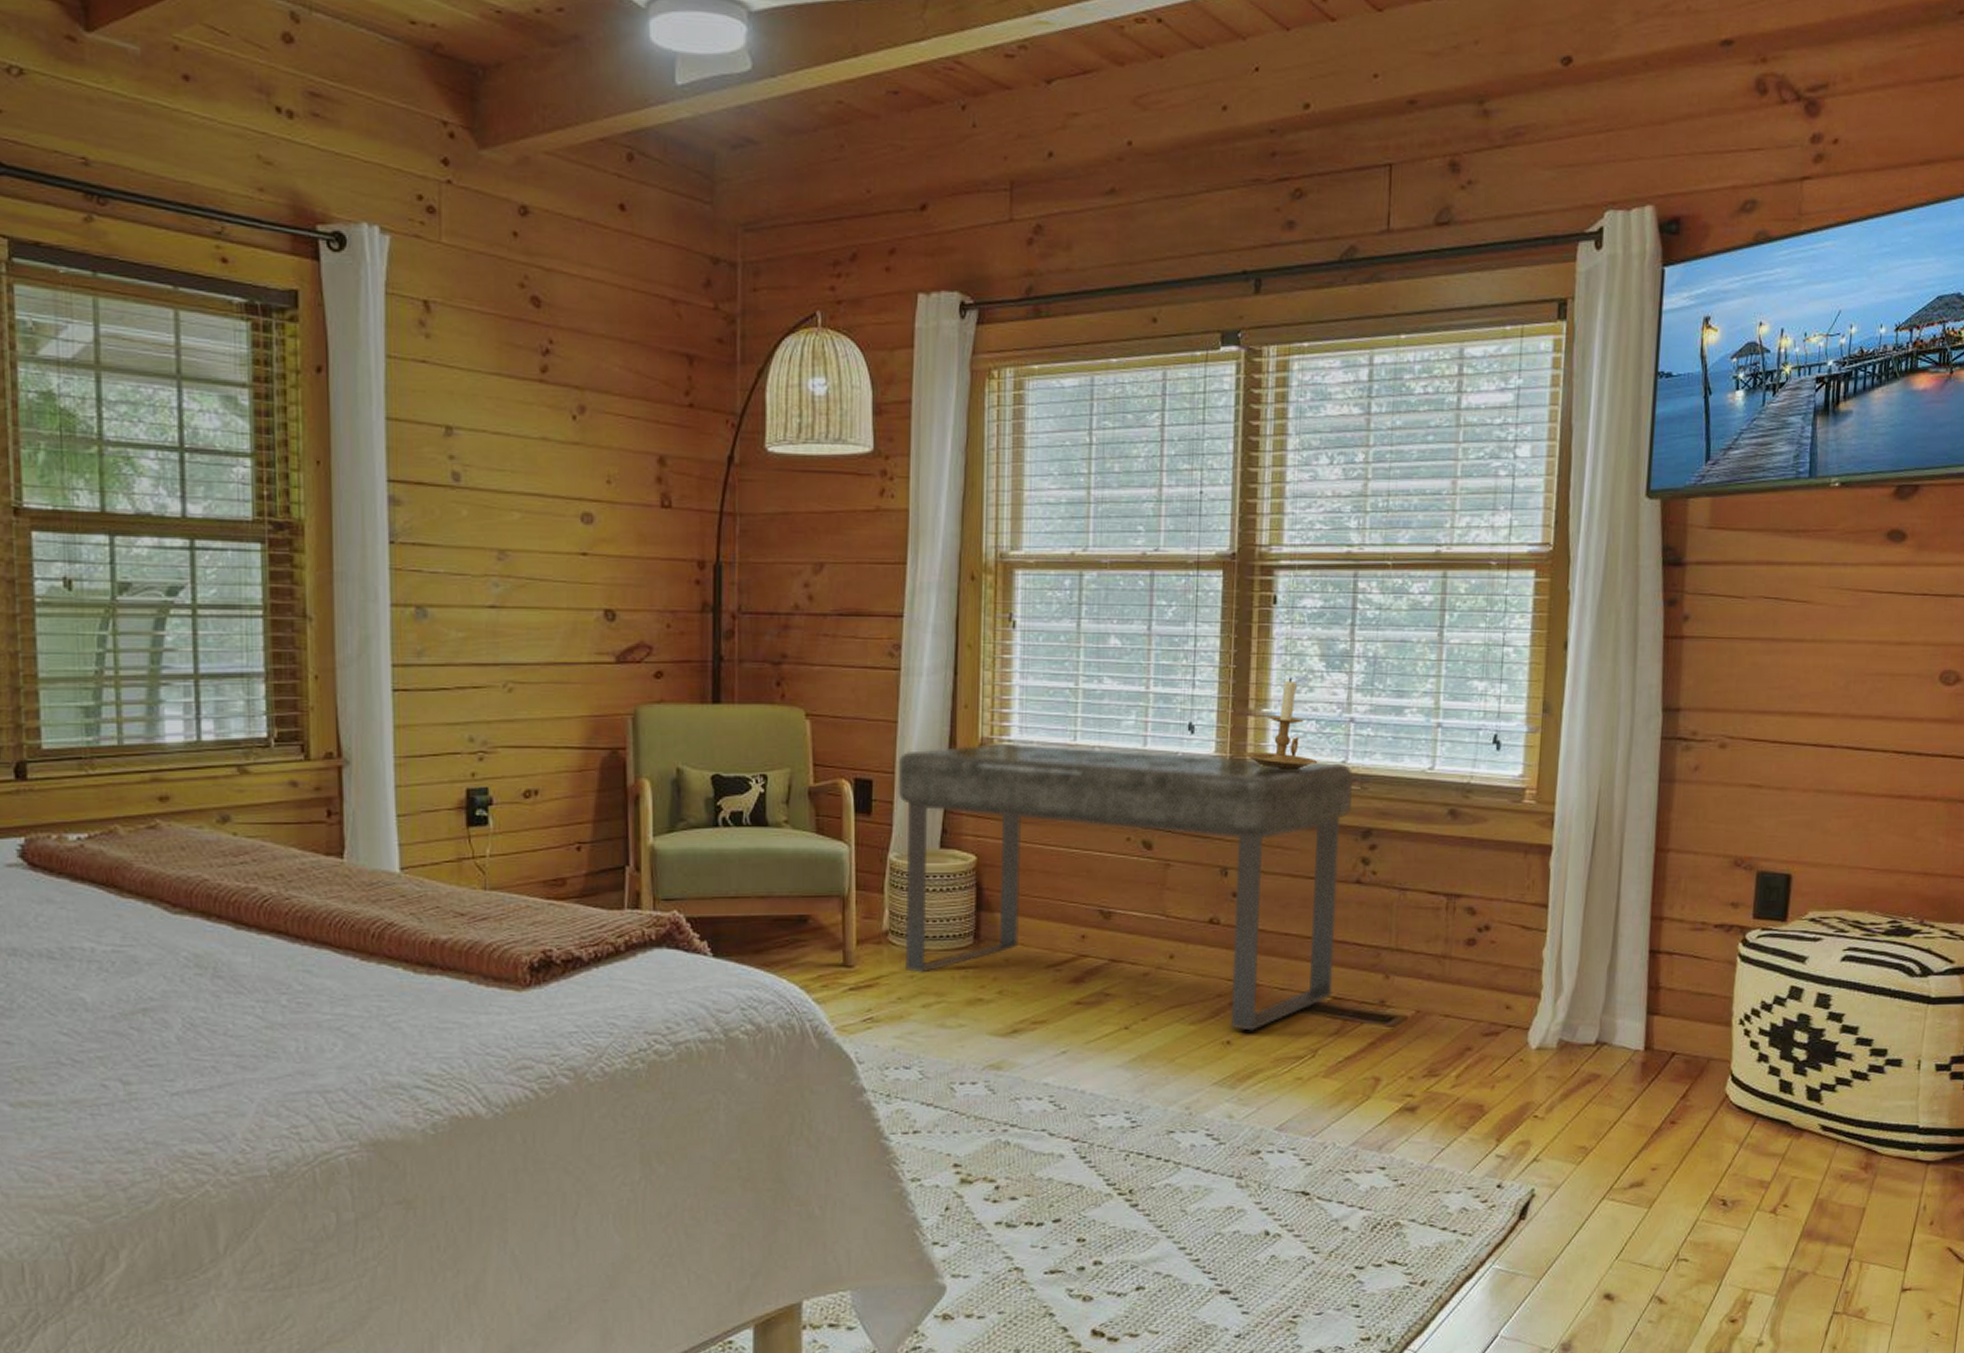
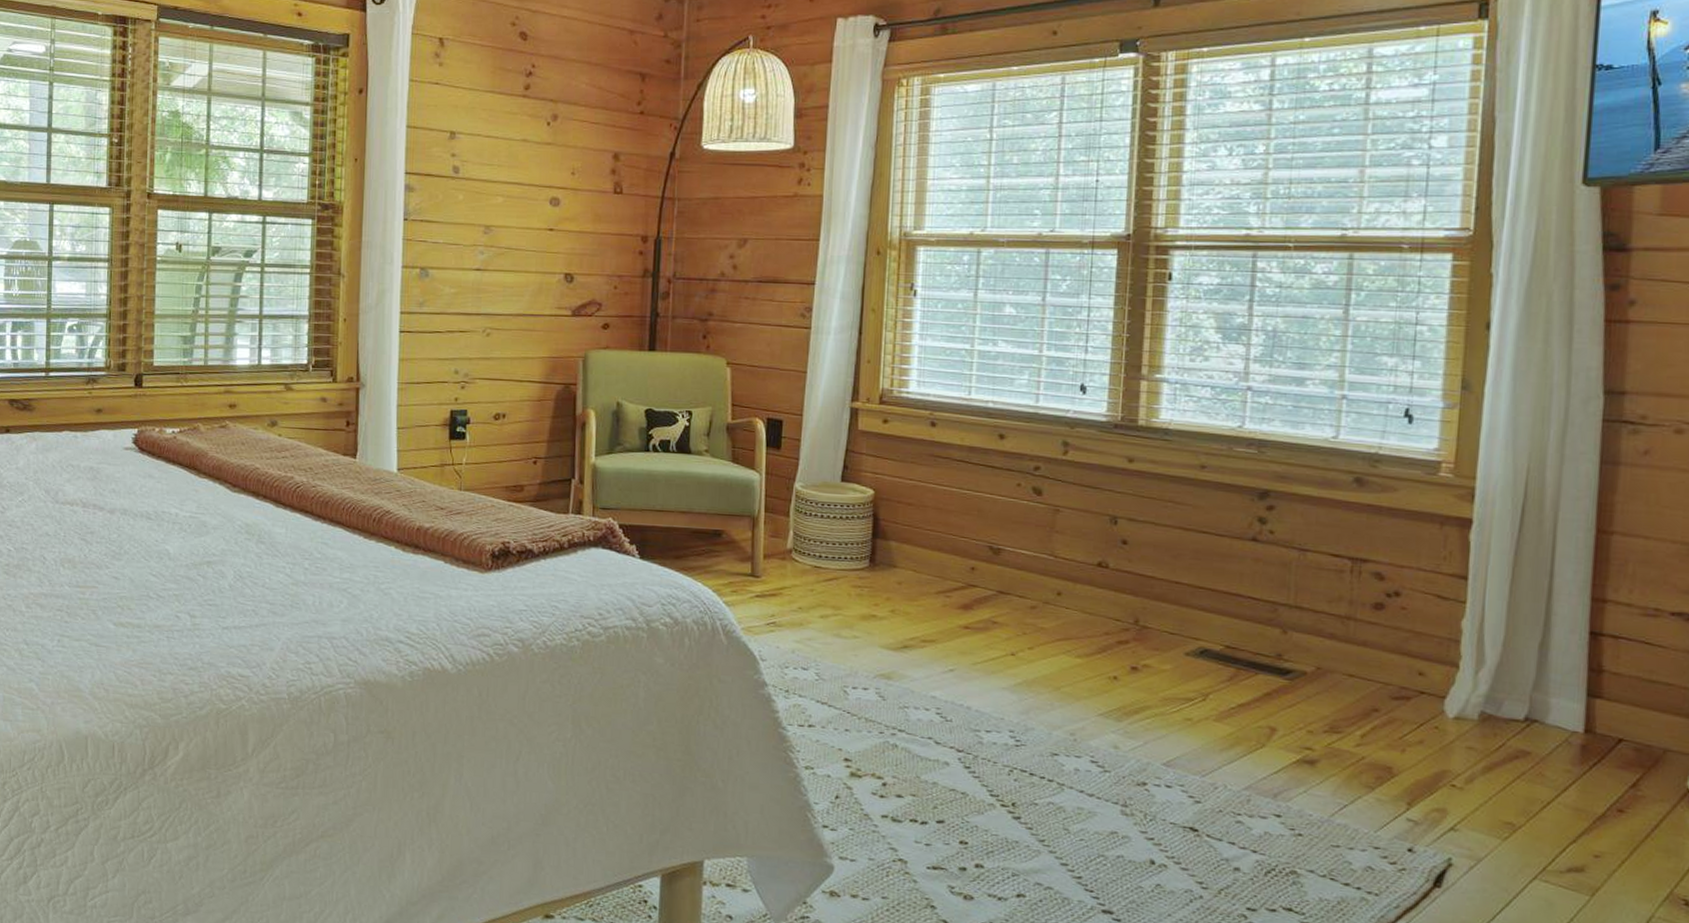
bench: present [898,743,1353,1031] -> none [805,394,1249,670]
candle holder: present [1244,677,1318,771] -> none [1136,346,1213,432]

